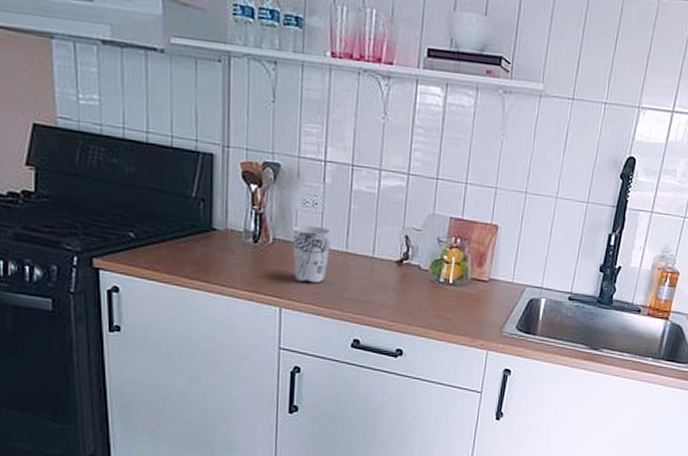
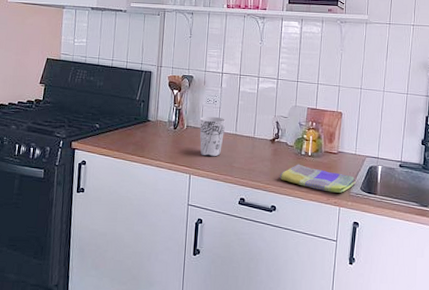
dish towel: none [408,294,512,333] -> present [279,164,357,193]

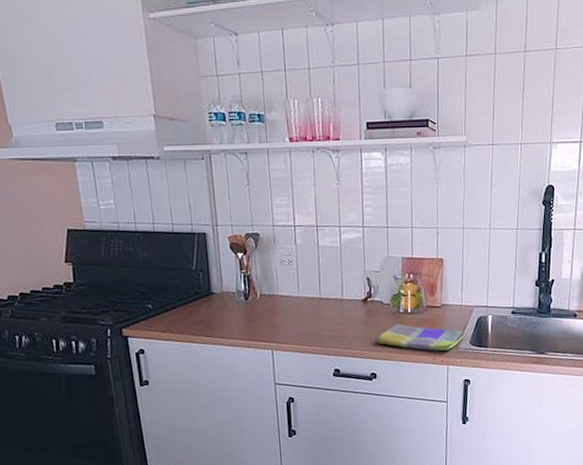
cup: present [199,116,226,157] -> none [274,279,307,328]

